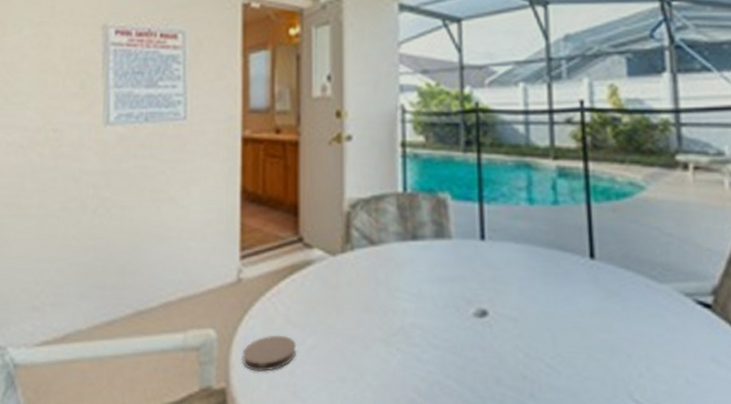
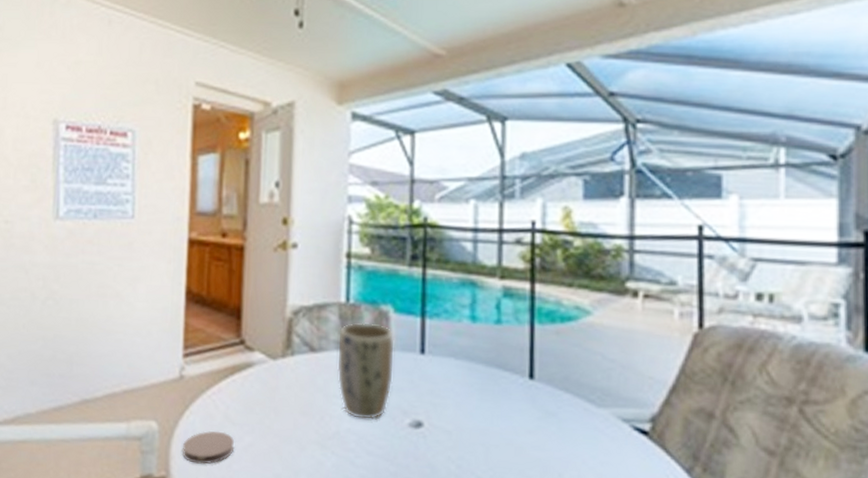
plant pot: none [397,212,456,313] -> present [336,322,395,420]

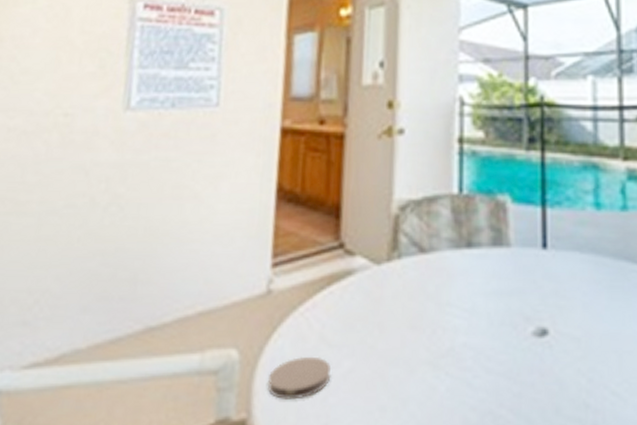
plant pot: present [336,322,395,420] -> none [449,216,514,331]

